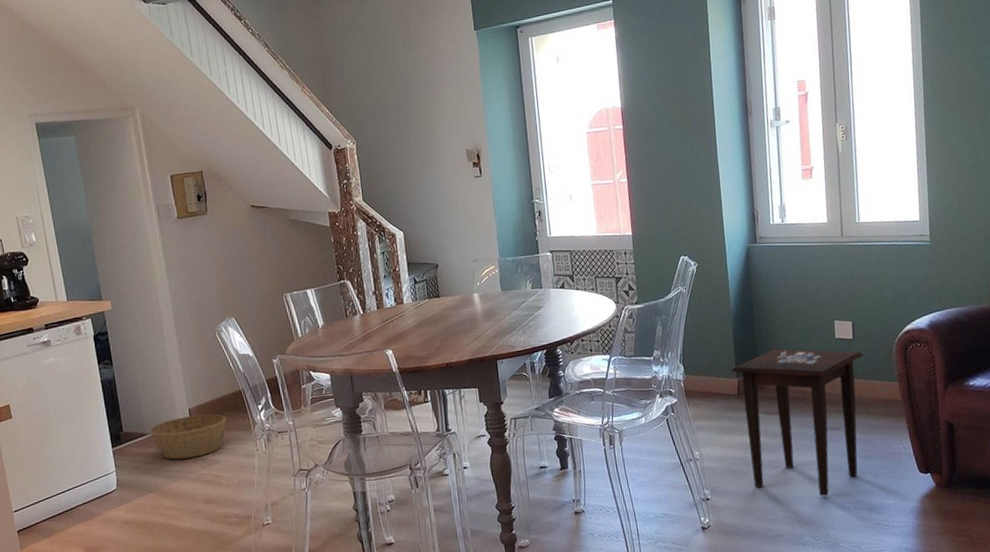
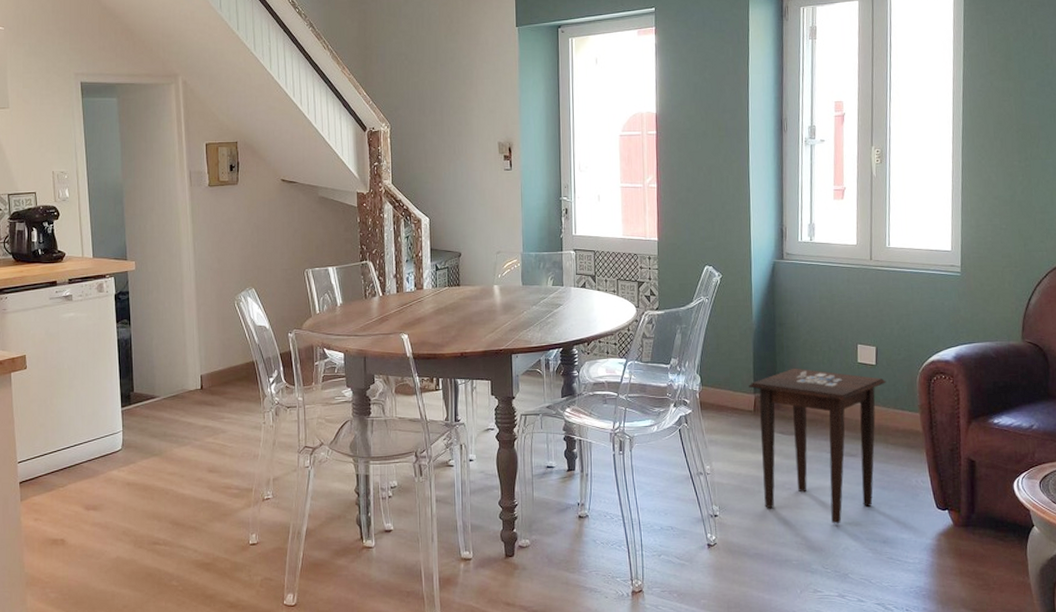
basket: present [150,413,227,460] -> none [160,382,237,425]

